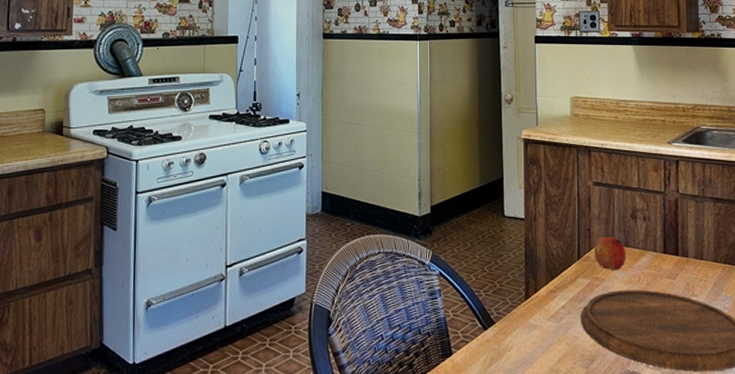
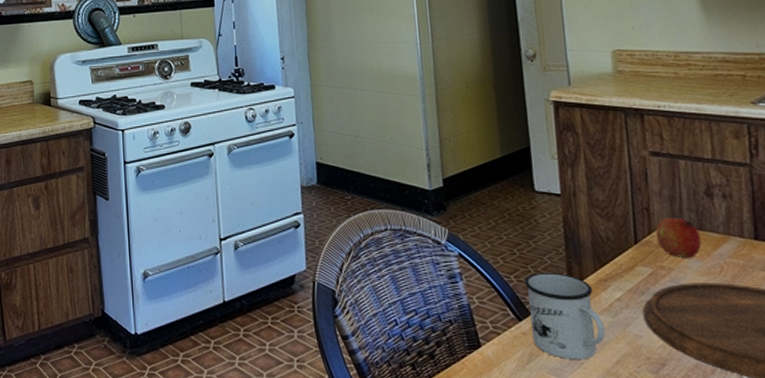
mug: none [491,286,552,361] -> present [524,272,606,359]

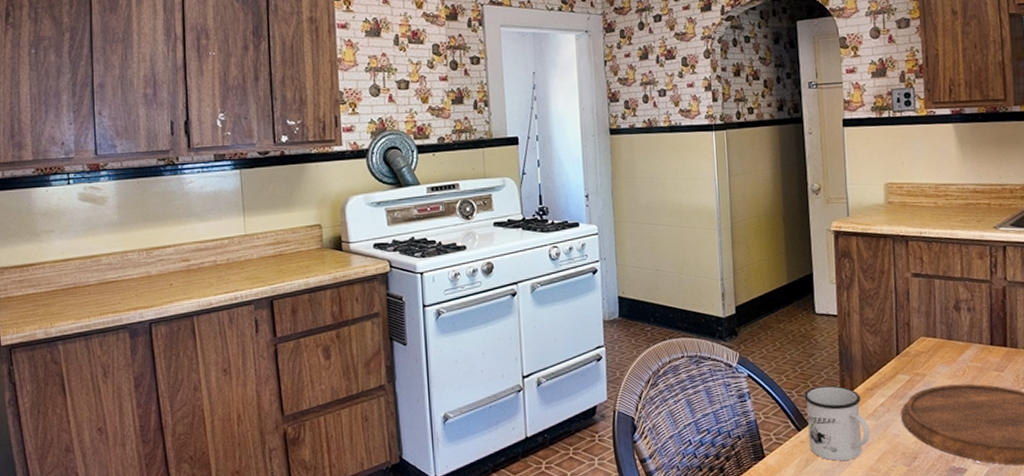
fruit: present [656,218,702,258] -> none [914,330,950,365]

